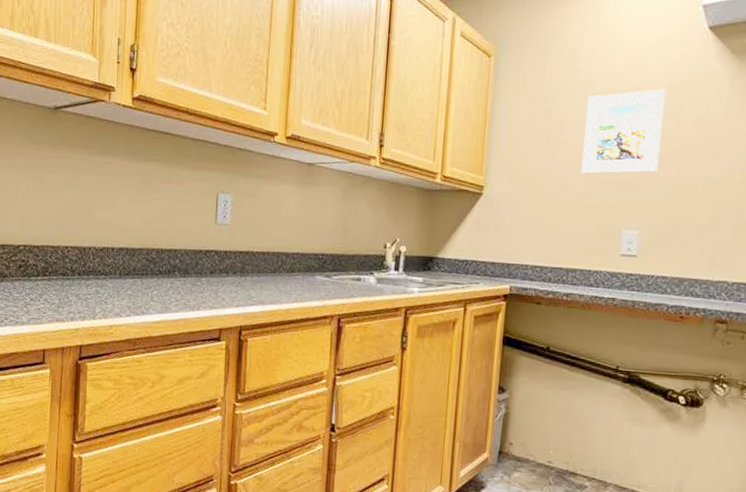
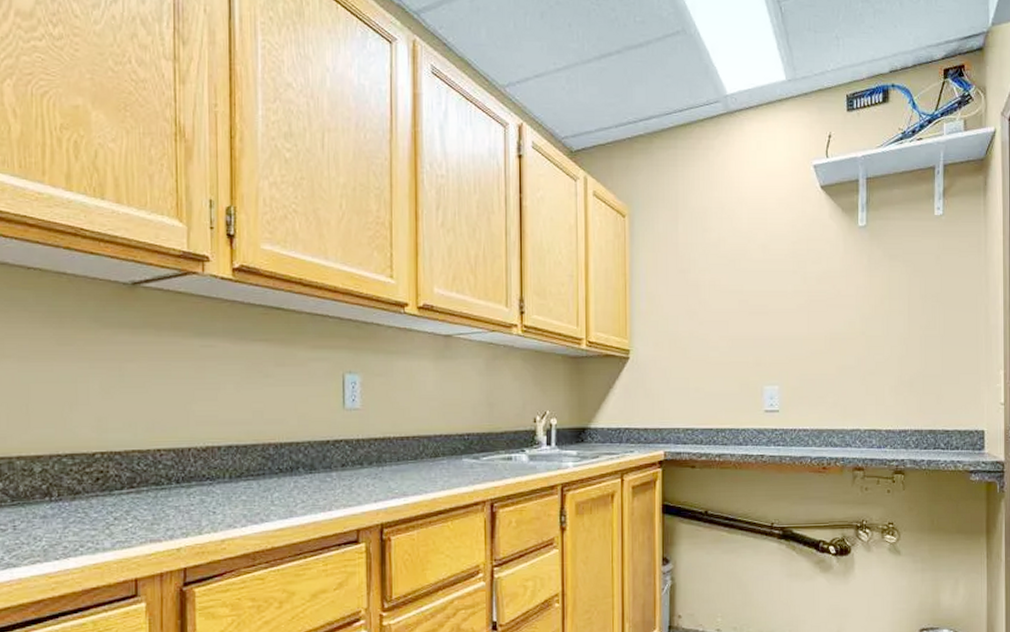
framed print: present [580,89,666,174] -> none [720,246,790,332]

